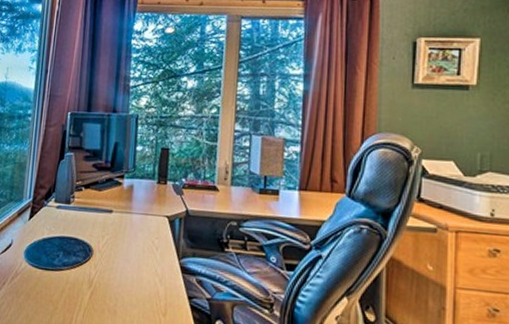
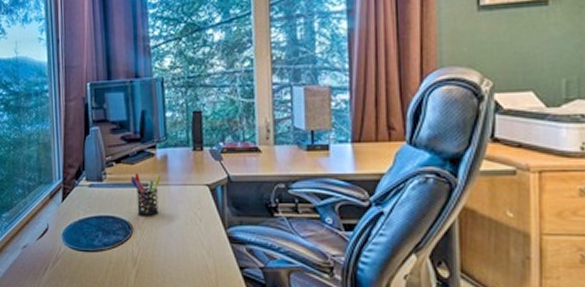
pen holder: none [97,200,126,242] -> present [131,174,161,218]

